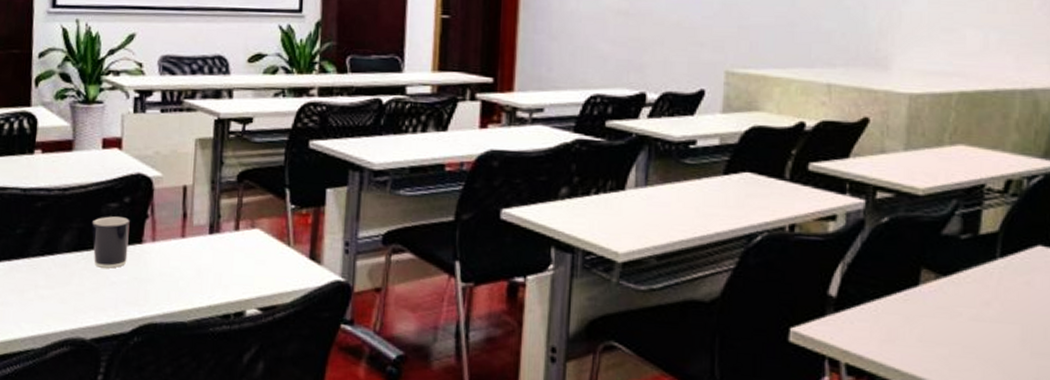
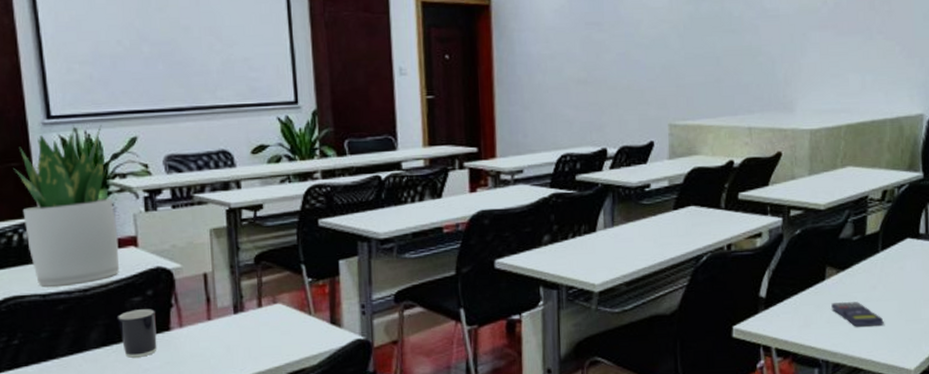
planter: none [14,16,104,183] -> present [13,125,120,288]
calculator: none [926,316,999,355] -> present [831,301,884,327]

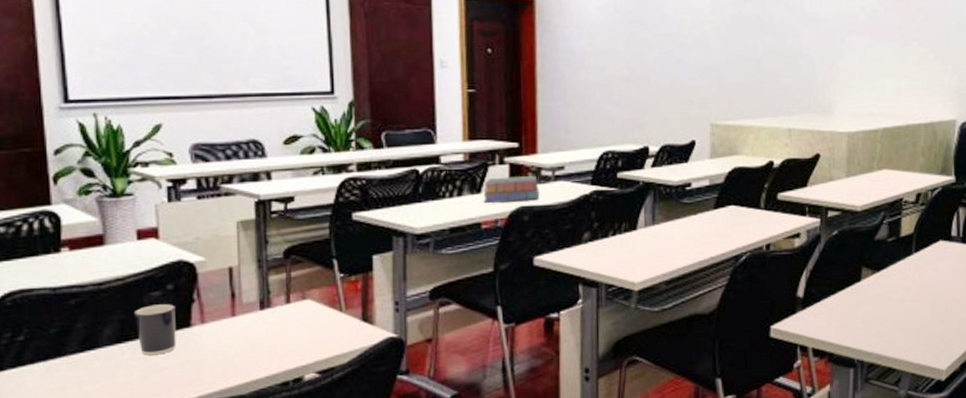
planter: present [13,125,120,288] -> none [25,110,139,281]
books: none [444,180,499,208] -> present [483,175,539,204]
calculator: present [831,301,884,327] -> none [867,302,917,327]

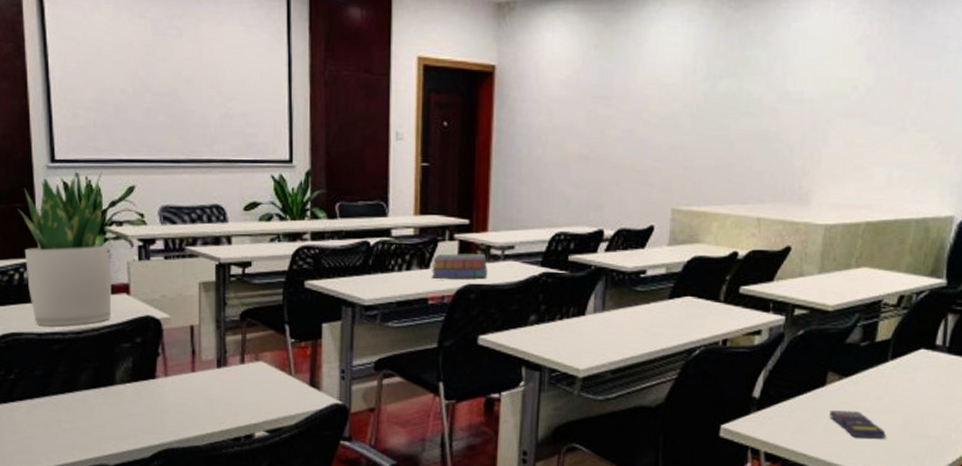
planter: none [25,110,139,281] -> present [17,170,112,328]
mug: present [133,304,176,355] -> none [106,355,143,402]
calculator: none [867,302,917,327] -> present [829,410,886,439]

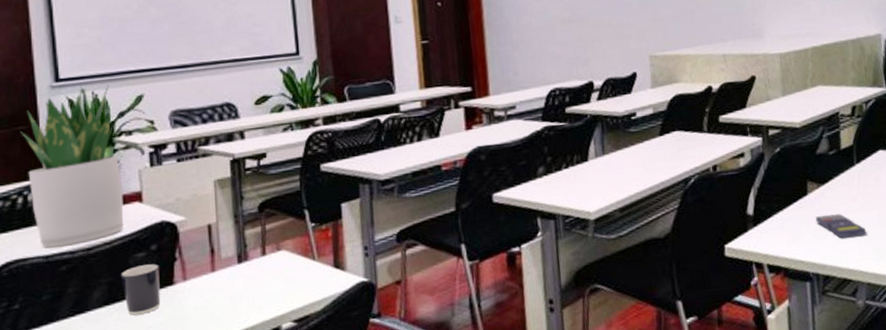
mug: none [106,355,143,402] -> present [120,264,161,316]
books: present [432,253,488,280] -> none [441,117,494,146]

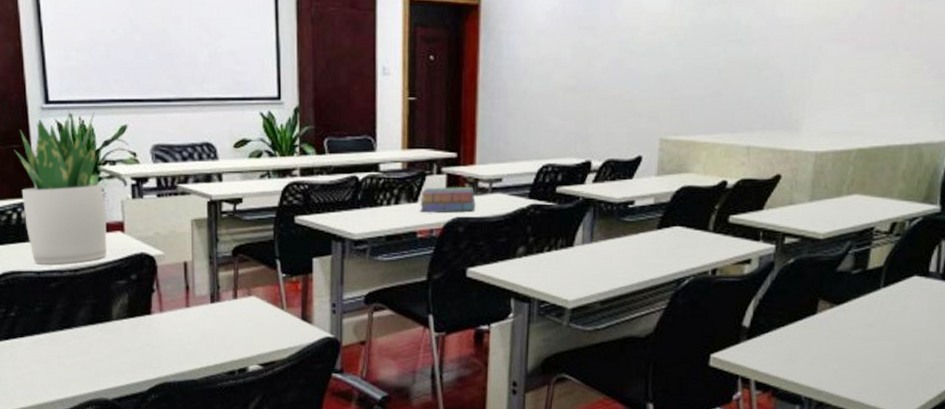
mug: present [120,264,161,316] -> none [103,292,139,337]
books: none [441,117,494,146] -> present [420,186,476,213]
calculator: present [815,214,867,238] -> none [821,338,878,367]

